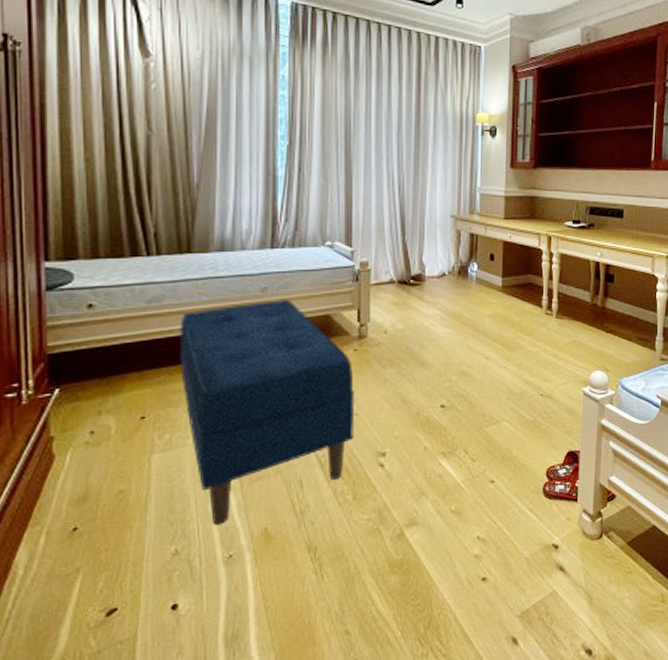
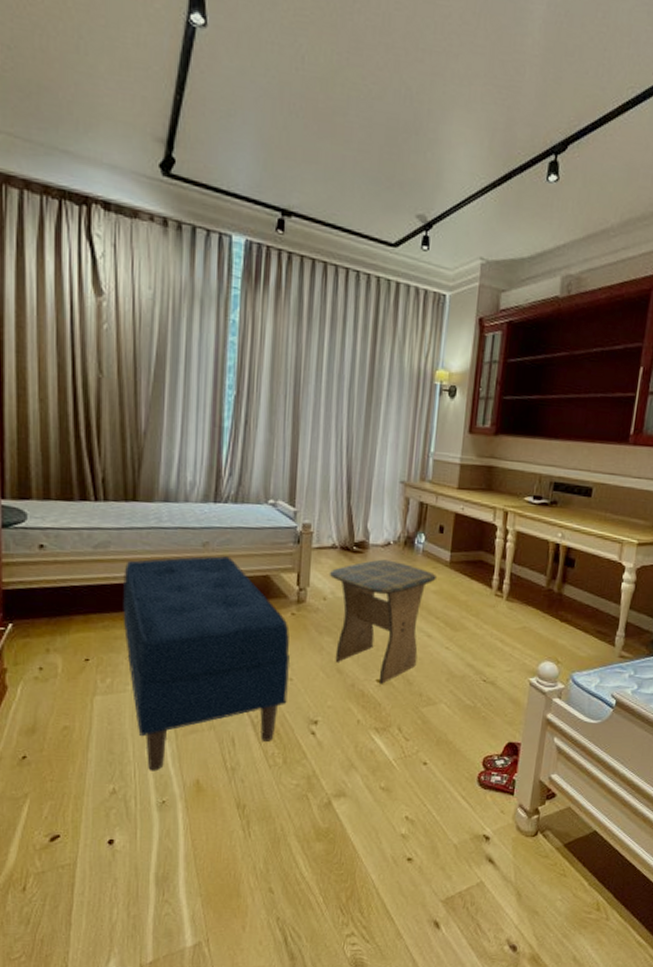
stool: none [388,289,490,409] -> present [329,559,437,684]

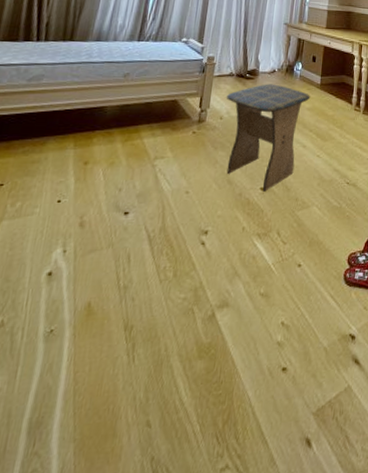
bench: present [123,556,290,771] -> none [38,85,190,297]

